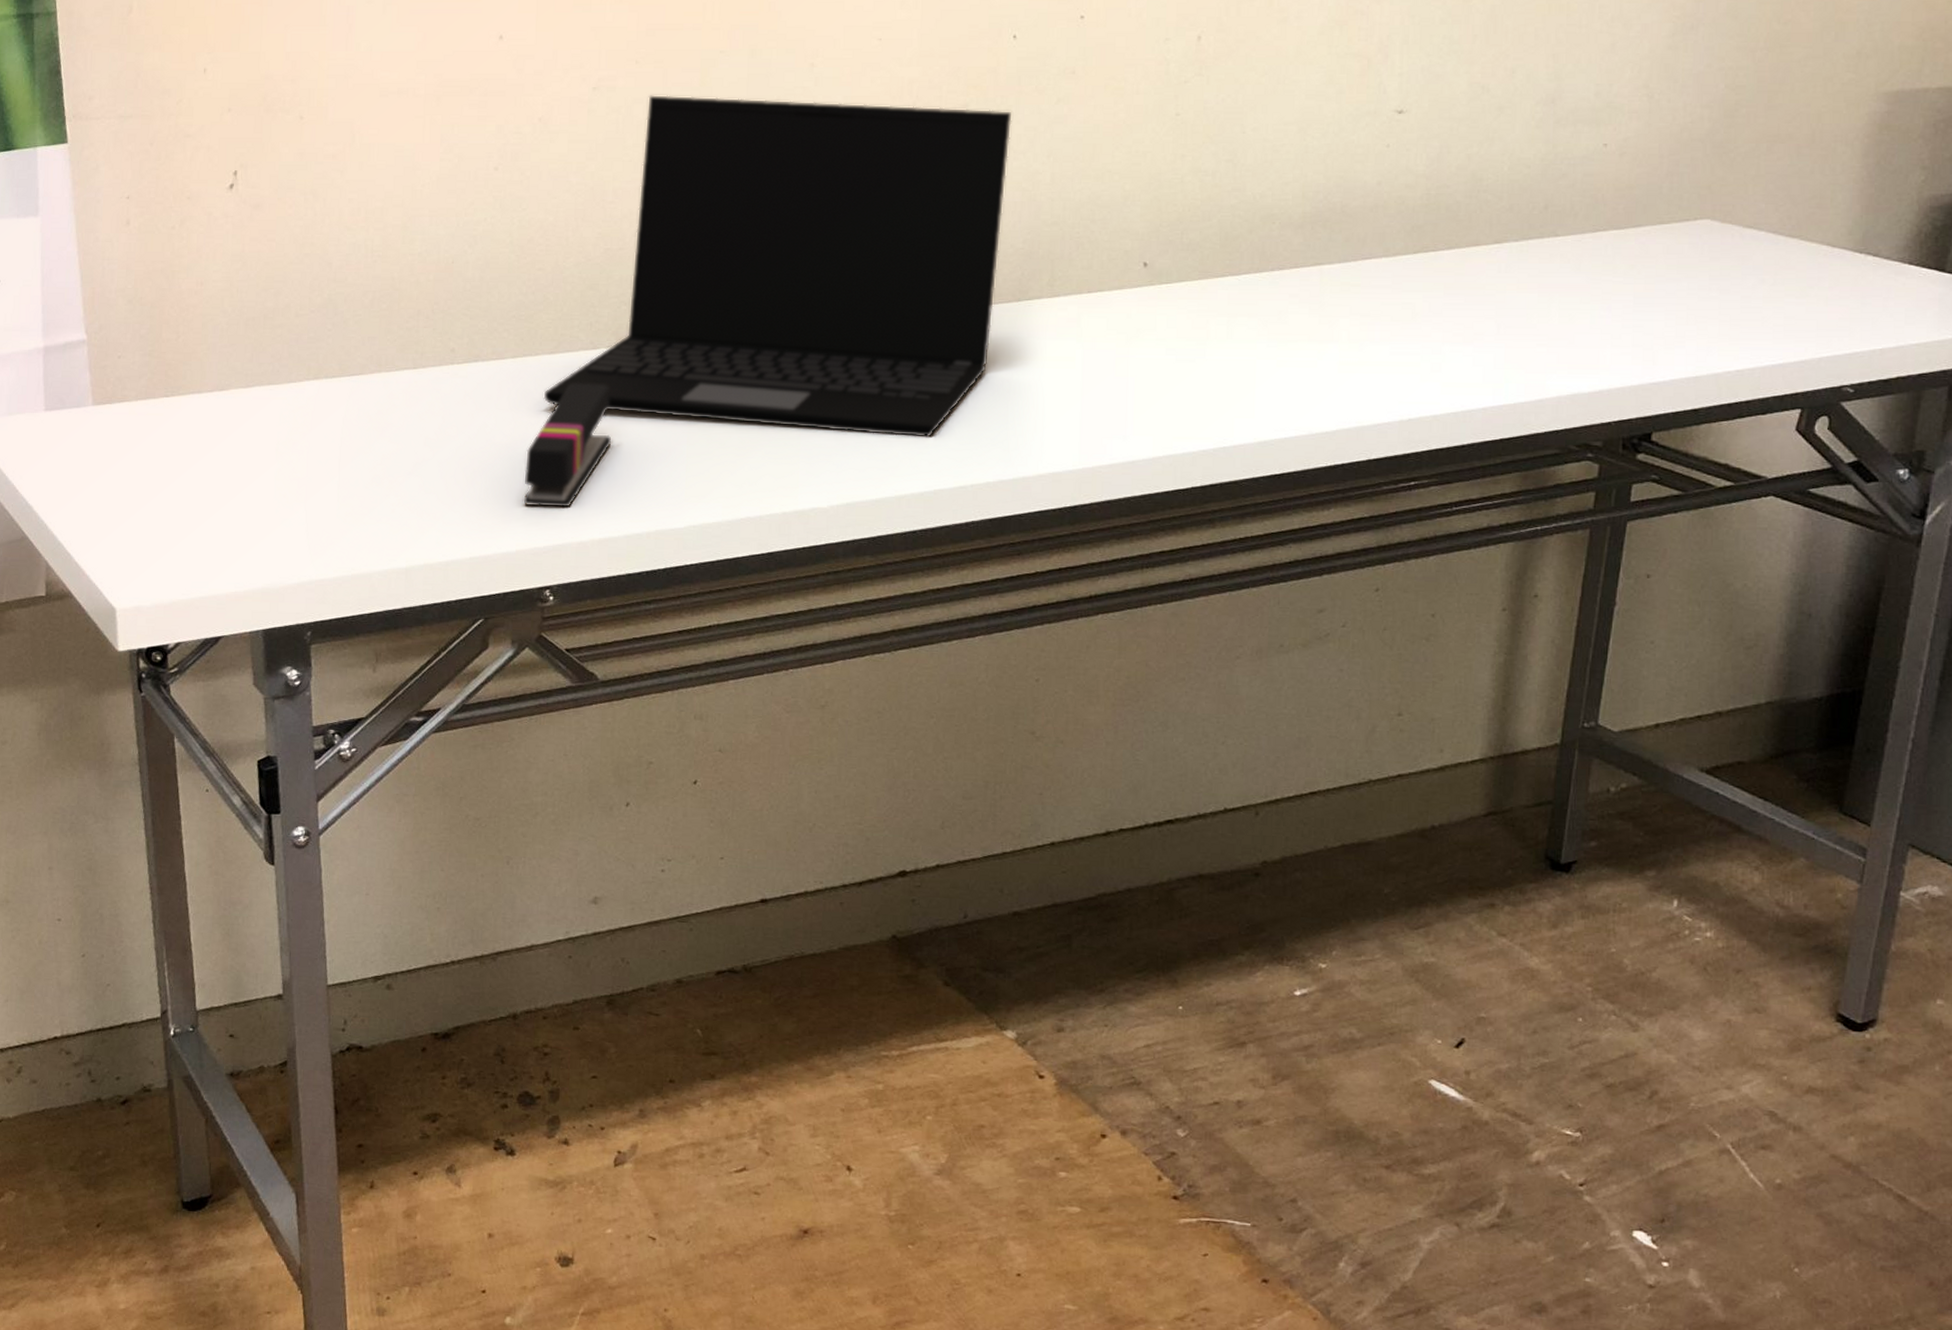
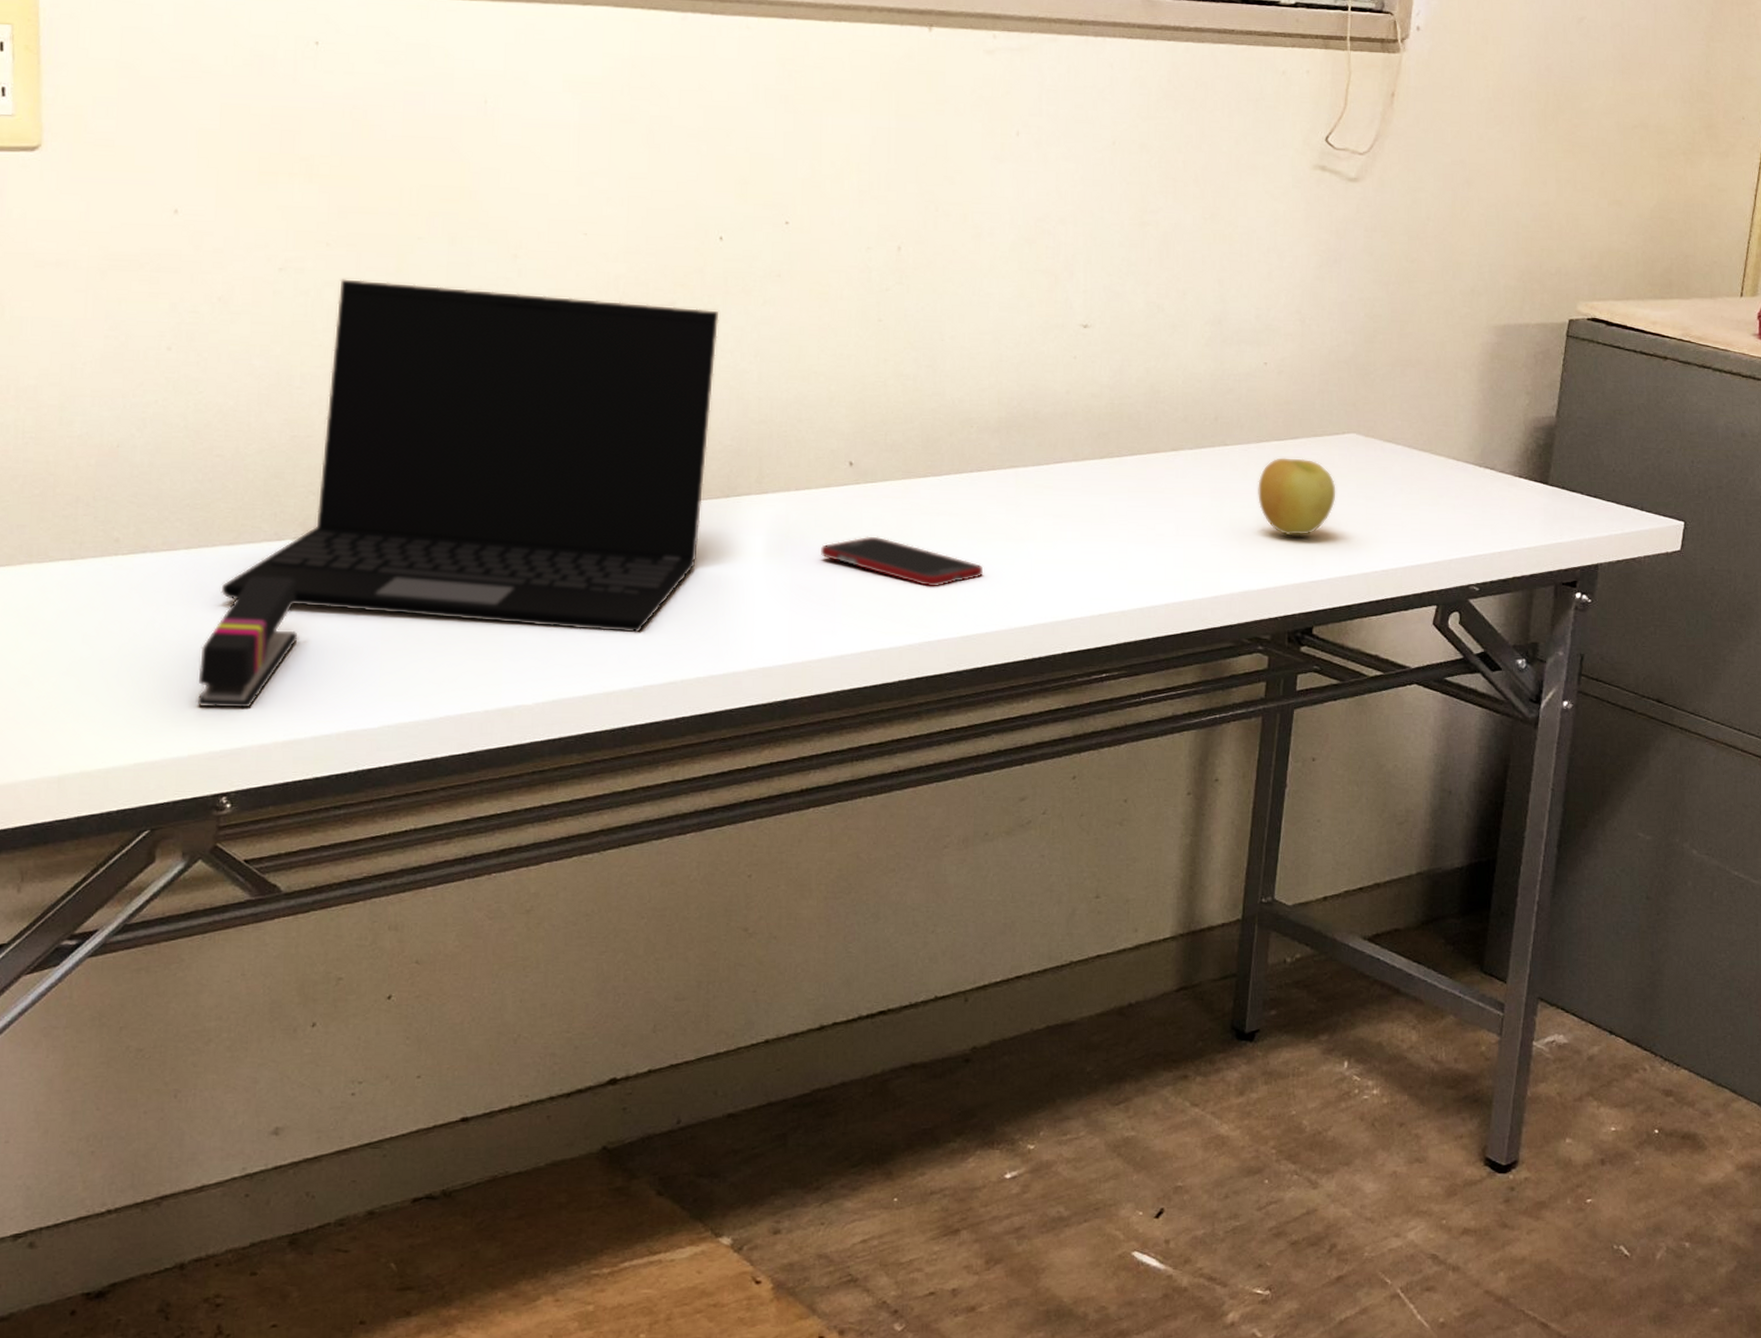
cell phone: none [1113,338,1283,391] -> present [821,536,983,587]
apple: none [1592,248,1685,334] -> present [1258,458,1336,536]

